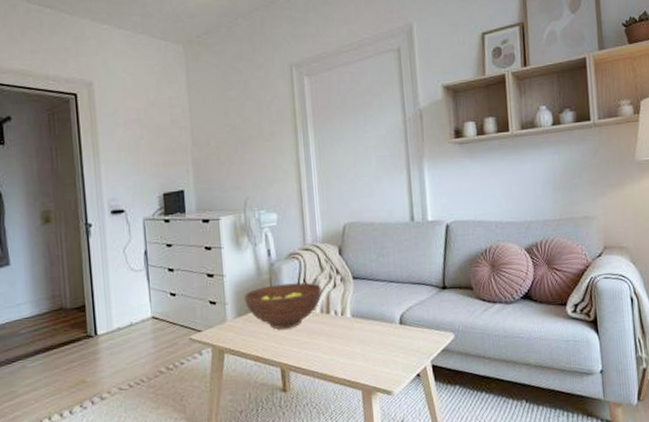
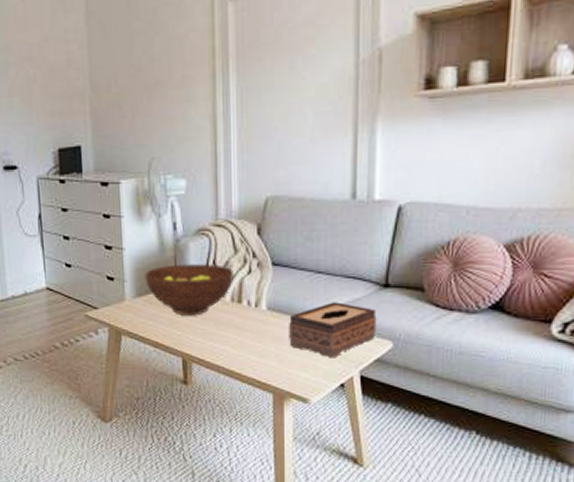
tissue box: none [370,304,441,353] -> present [289,302,377,358]

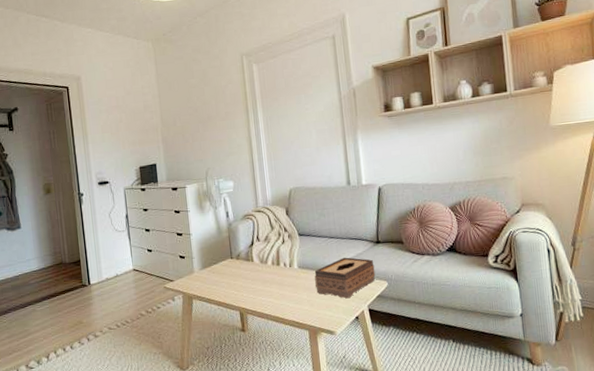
fruit bowl: present [145,264,234,316] -> none [208,239,273,279]

